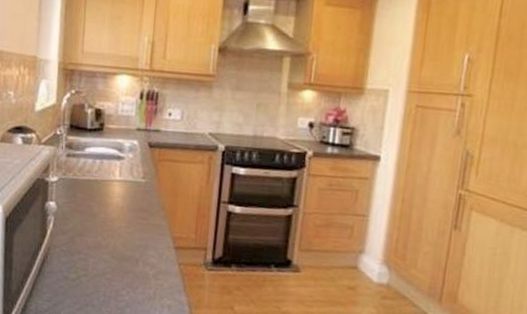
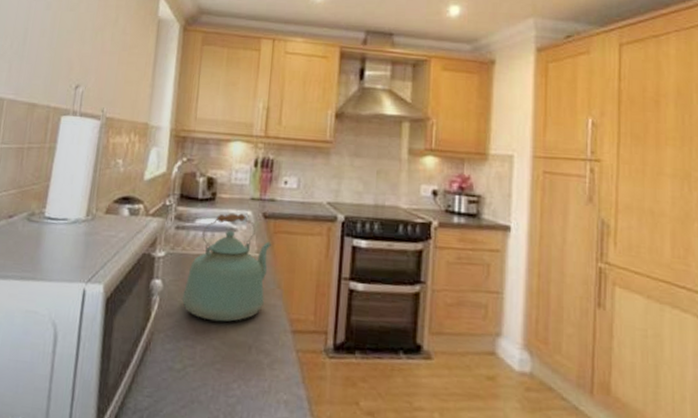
kettle: none [74,142,156,239] -> present [181,213,271,322]

